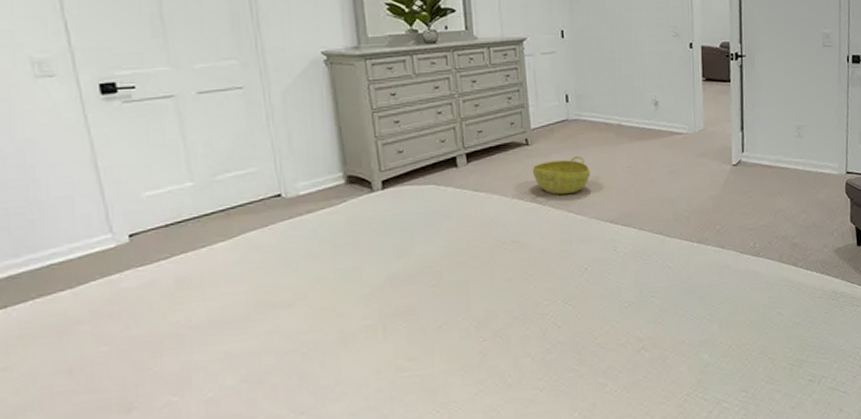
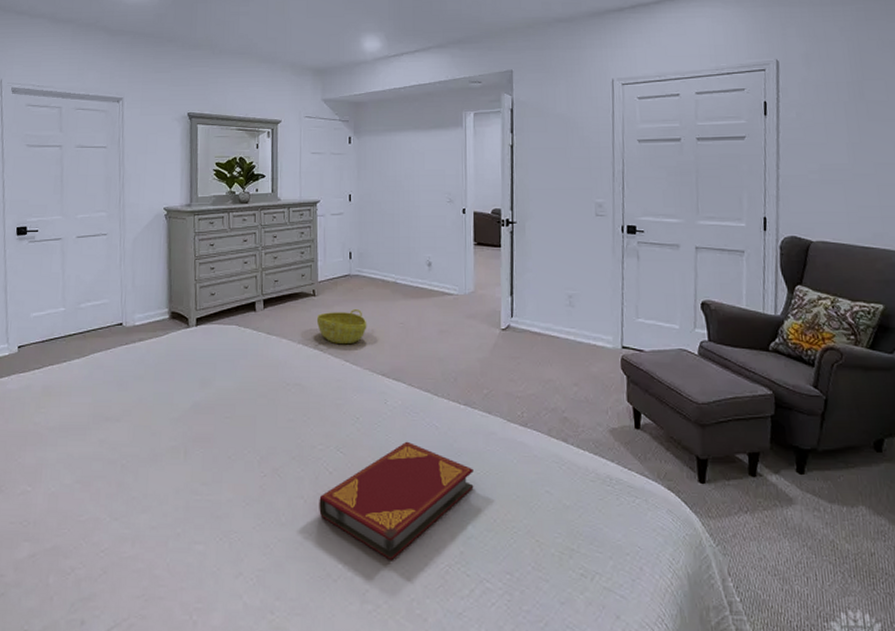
hardback book: none [548,284,709,400] -> present [319,441,474,560]

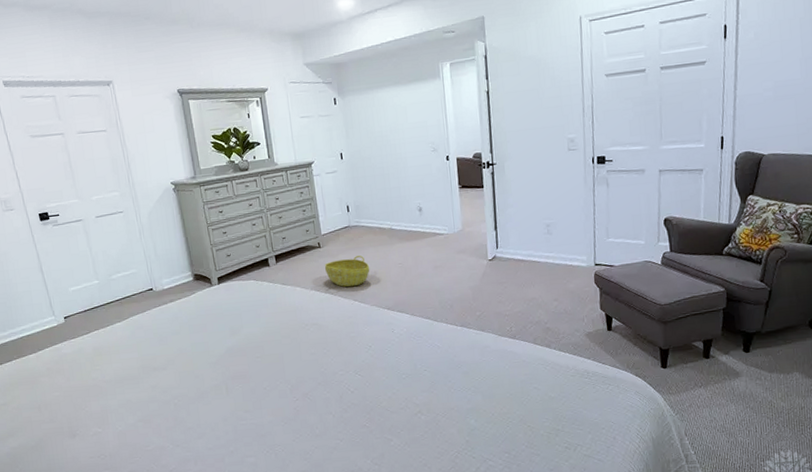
hardback book: present [319,441,474,560] -> none [345,360,474,453]

